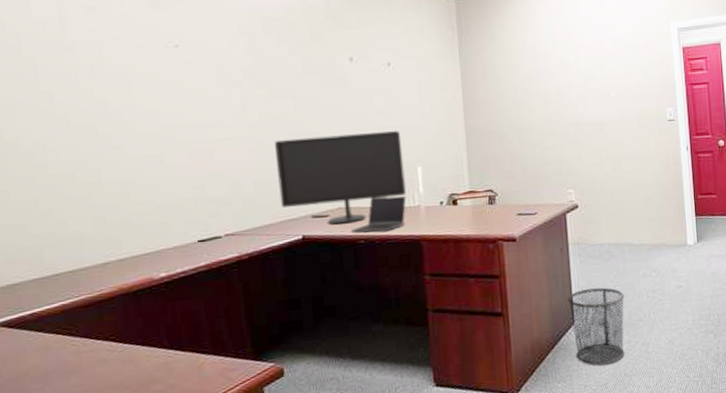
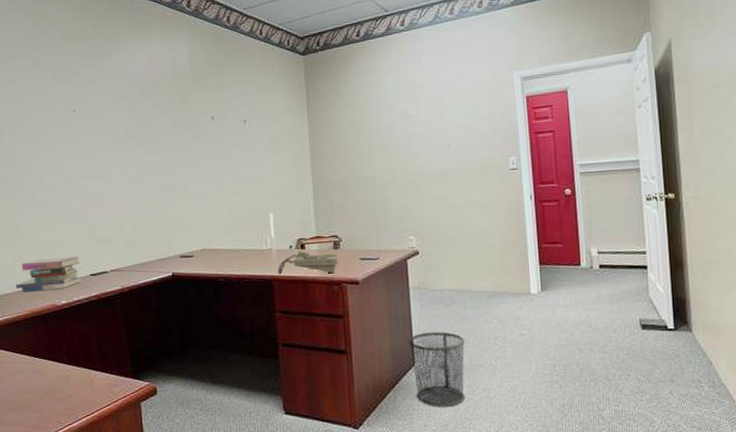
books: none [97,219,187,264] -> present [16,256,82,291]
computer monitor: present [275,131,406,225] -> none [150,181,260,264]
laptop computer: present [350,195,407,233] -> none [212,239,260,272]
telephone: none [427,207,494,234] -> present [278,250,338,275]

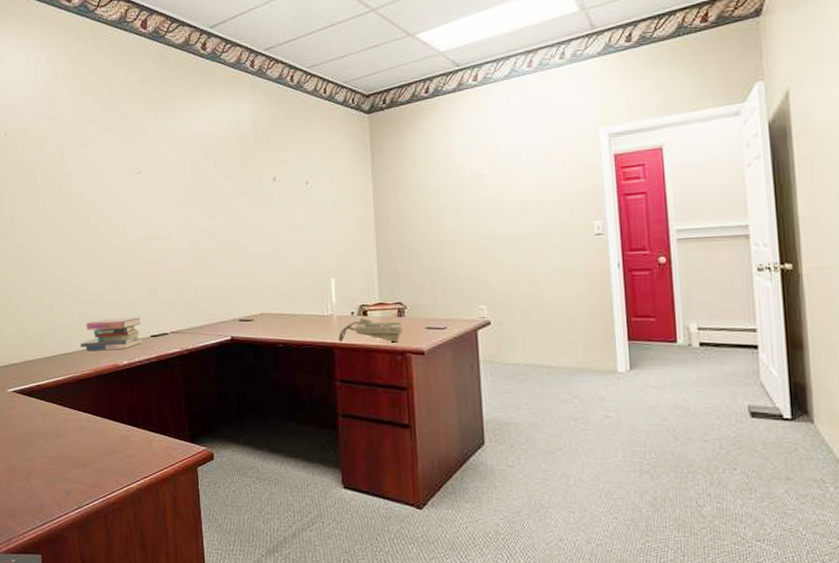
trash can: present [408,331,465,407] -> none [477,409,541,492]

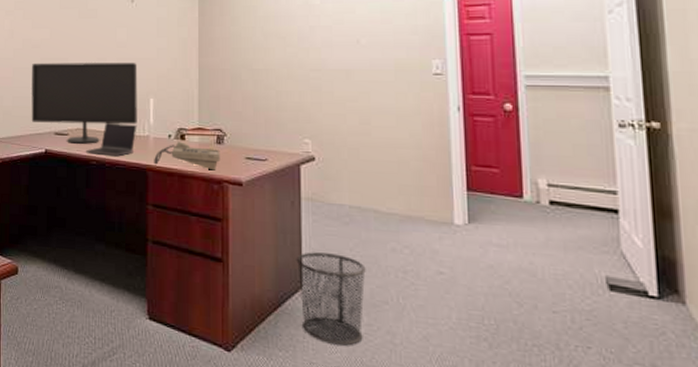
computer monitor: none [211,244,320,329] -> present [31,63,138,144]
laptop computer: none [271,304,321,338] -> present [85,123,137,157]
trash can: none [477,409,541,492] -> present [296,252,366,346]

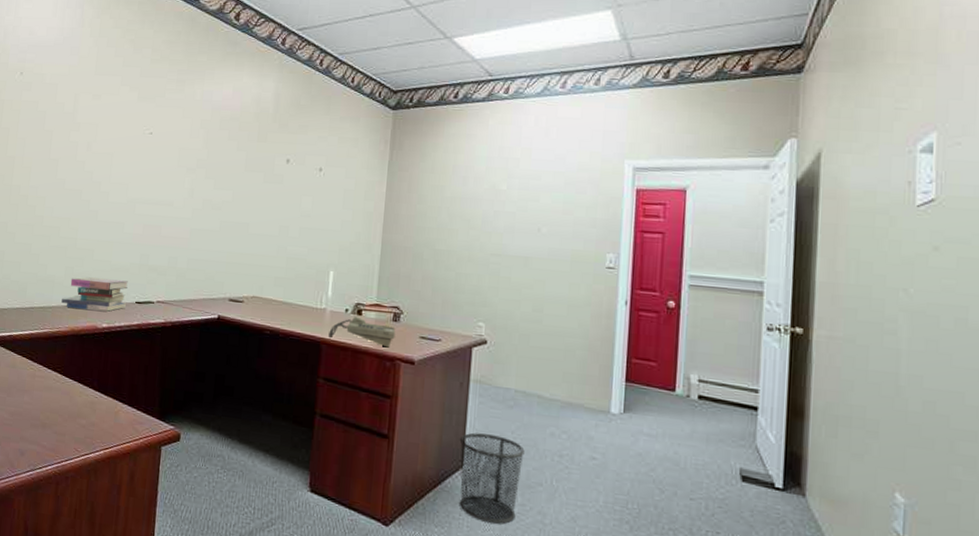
computer monitor: present [31,63,138,144] -> none [205,225,320,313]
laptop computer: present [85,123,137,157] -> none [259,293,315,328]

